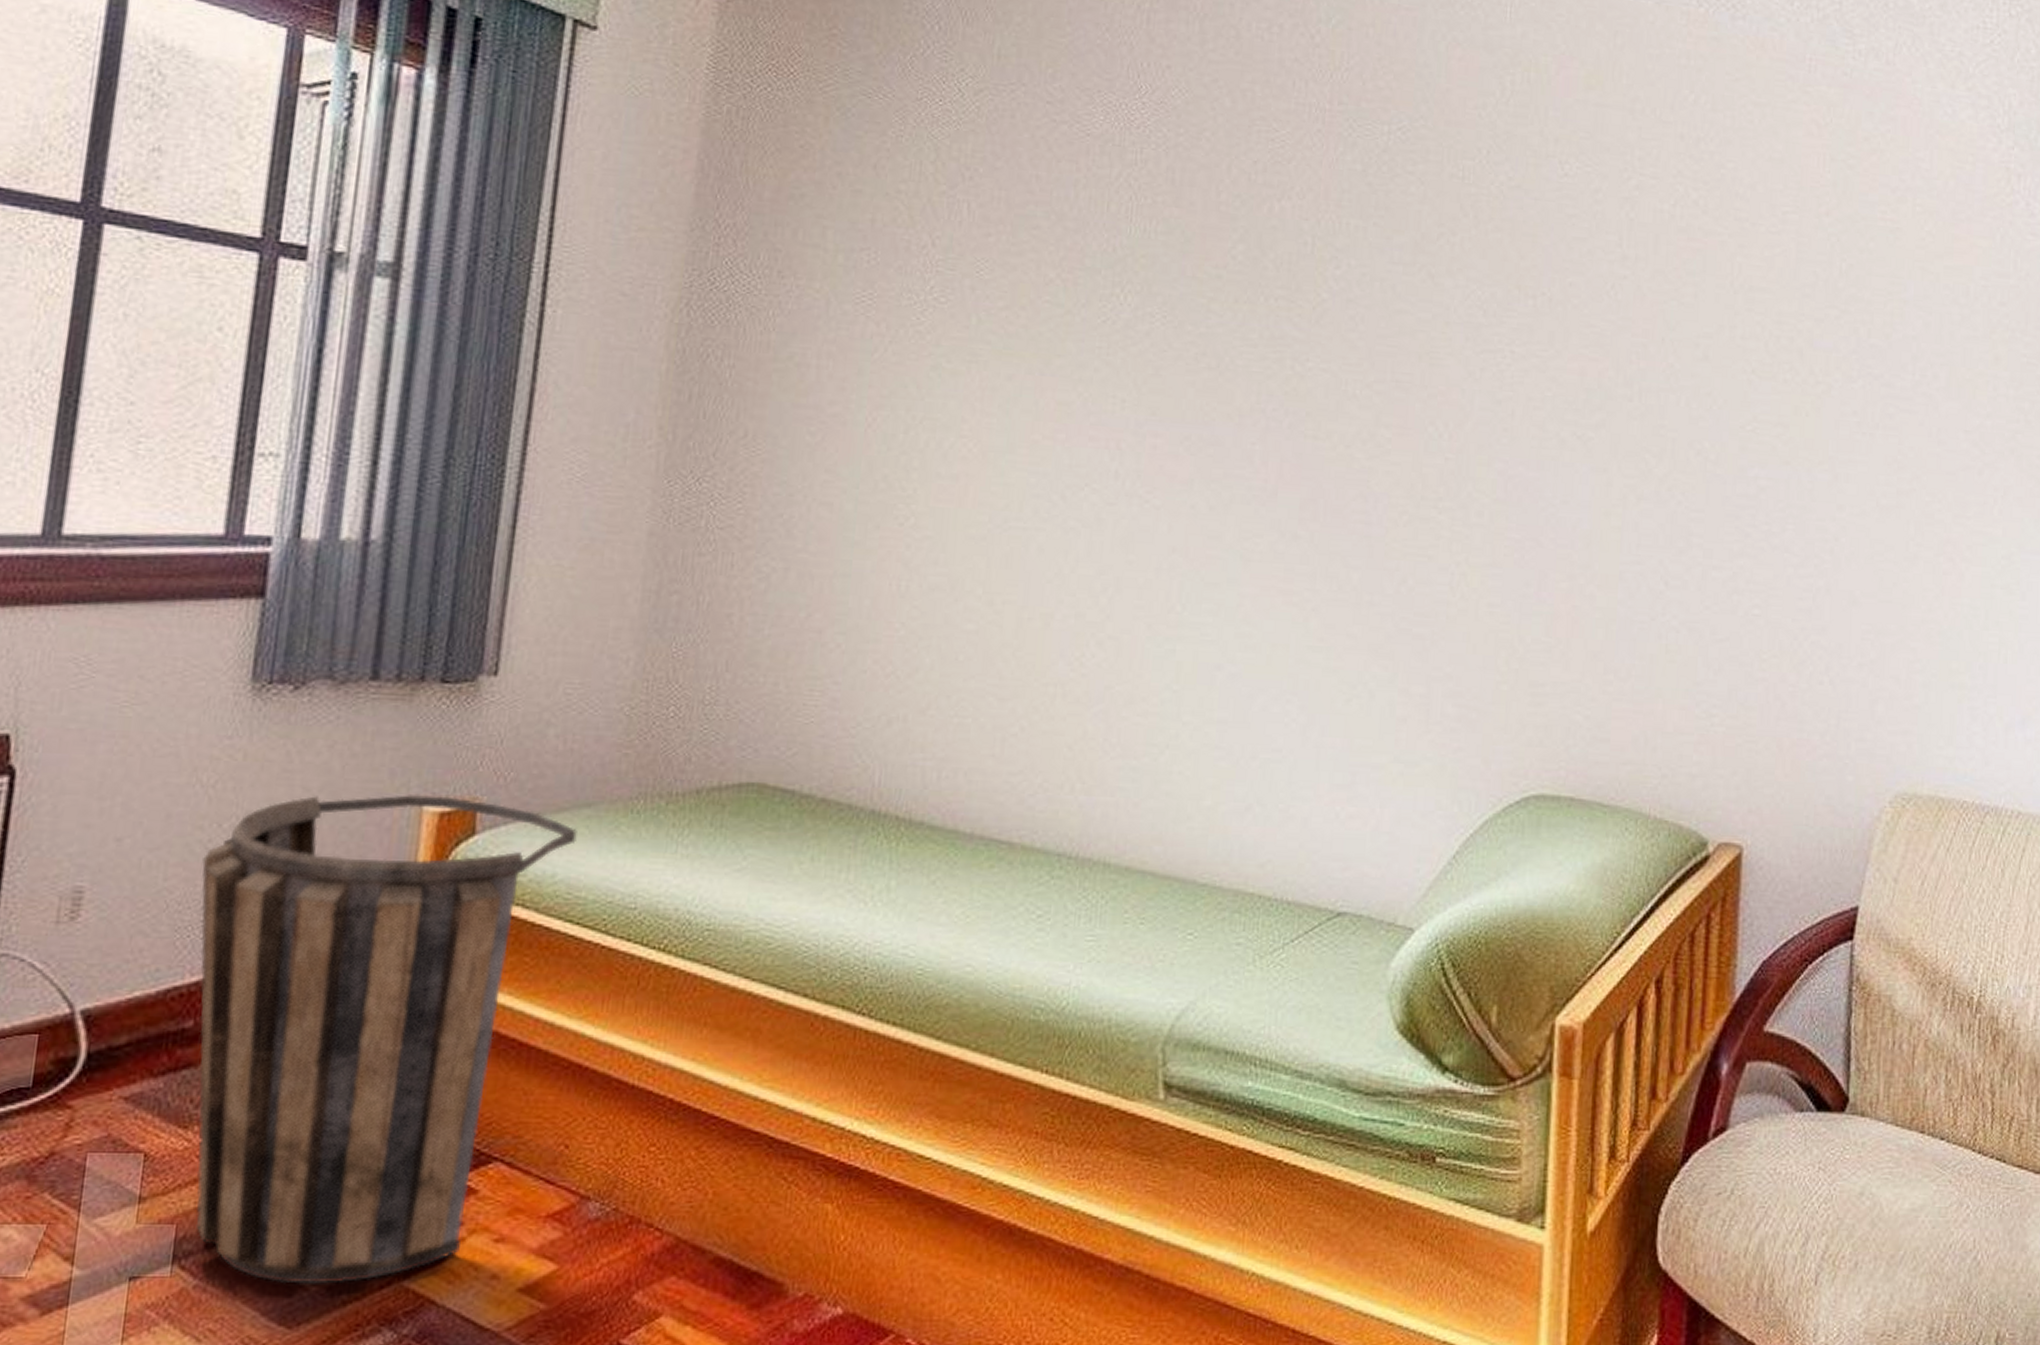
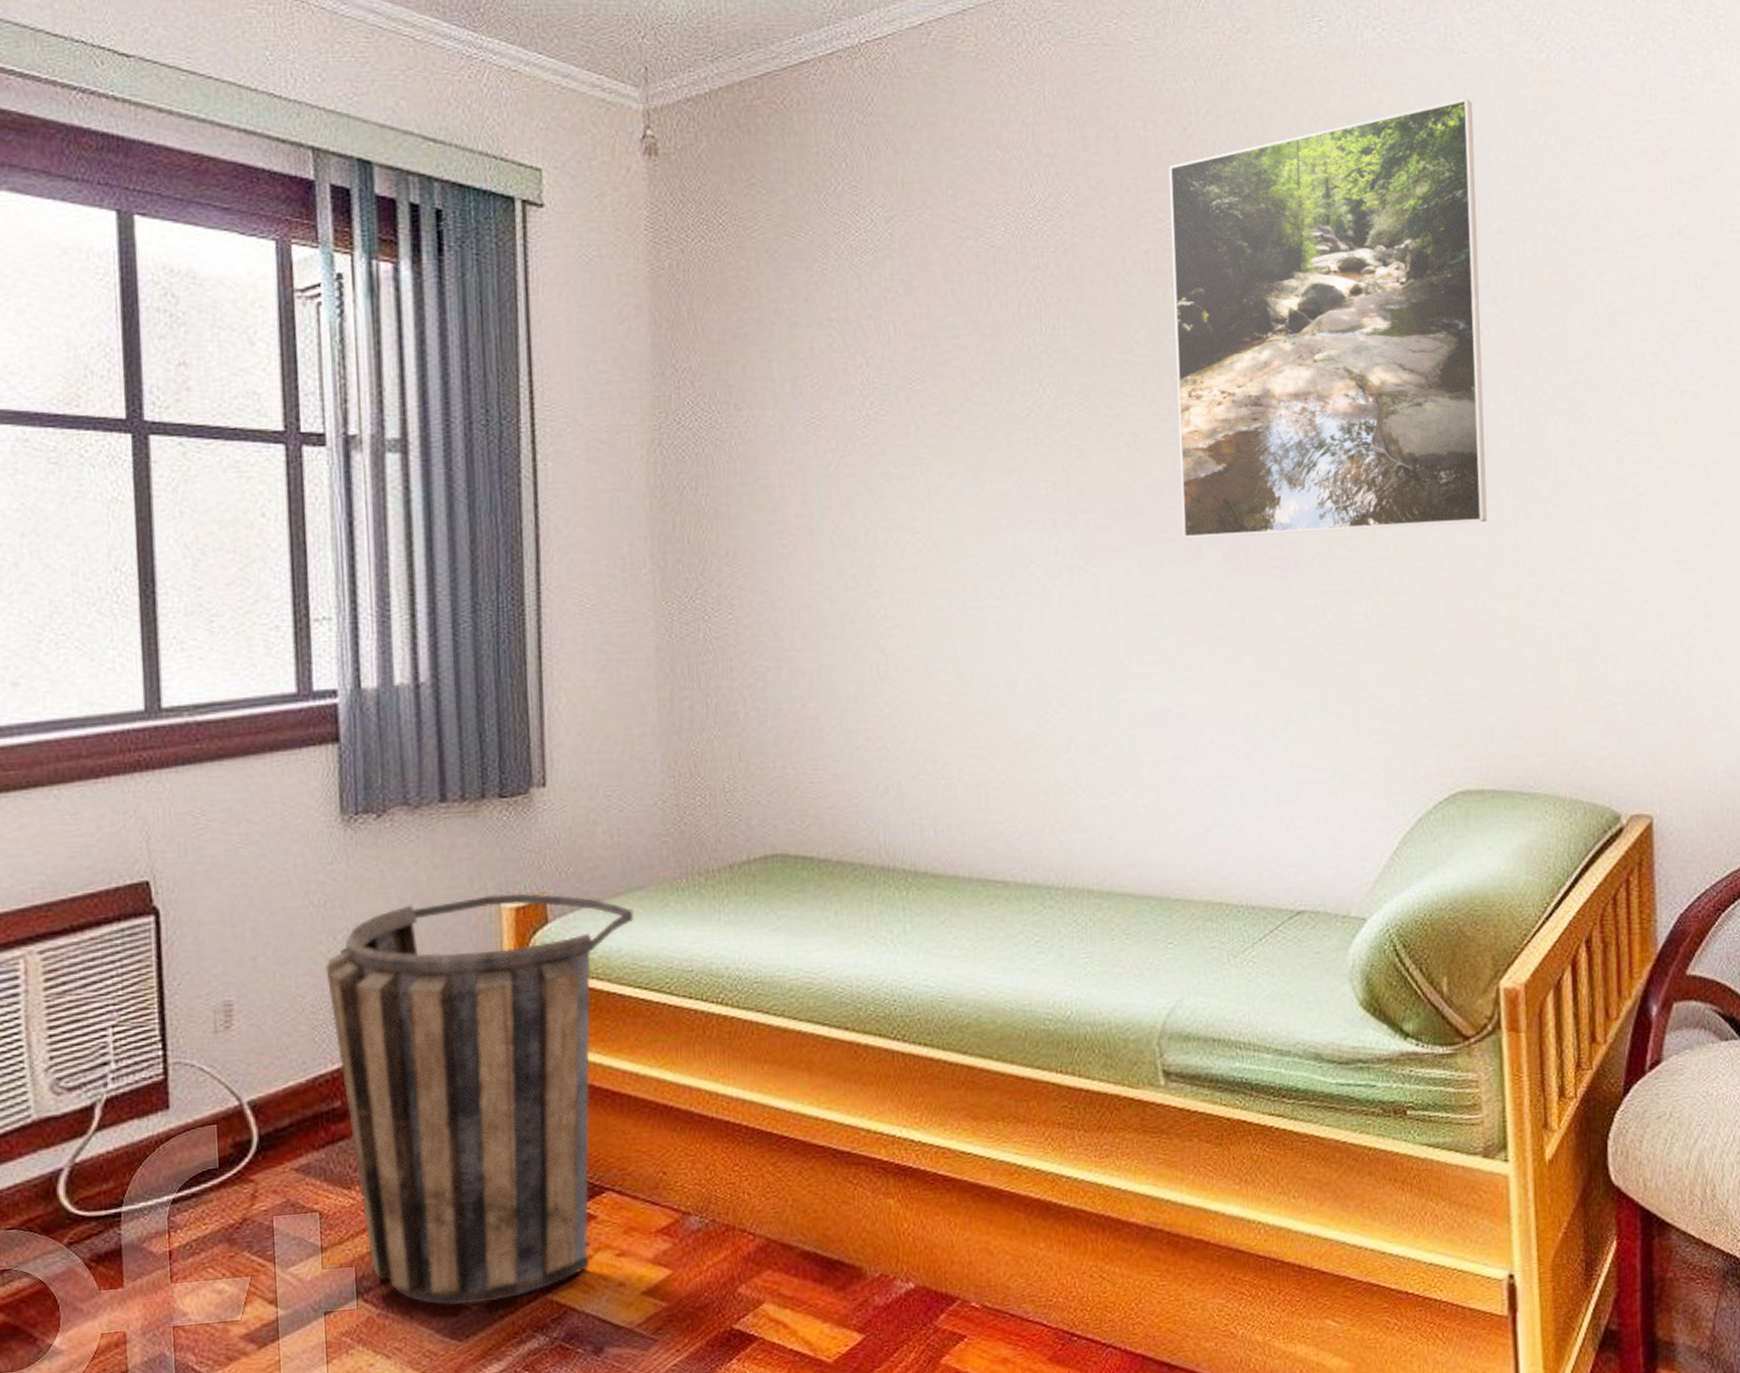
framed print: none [1259,43,1622,499] -> present [1169,98,1488,538]

